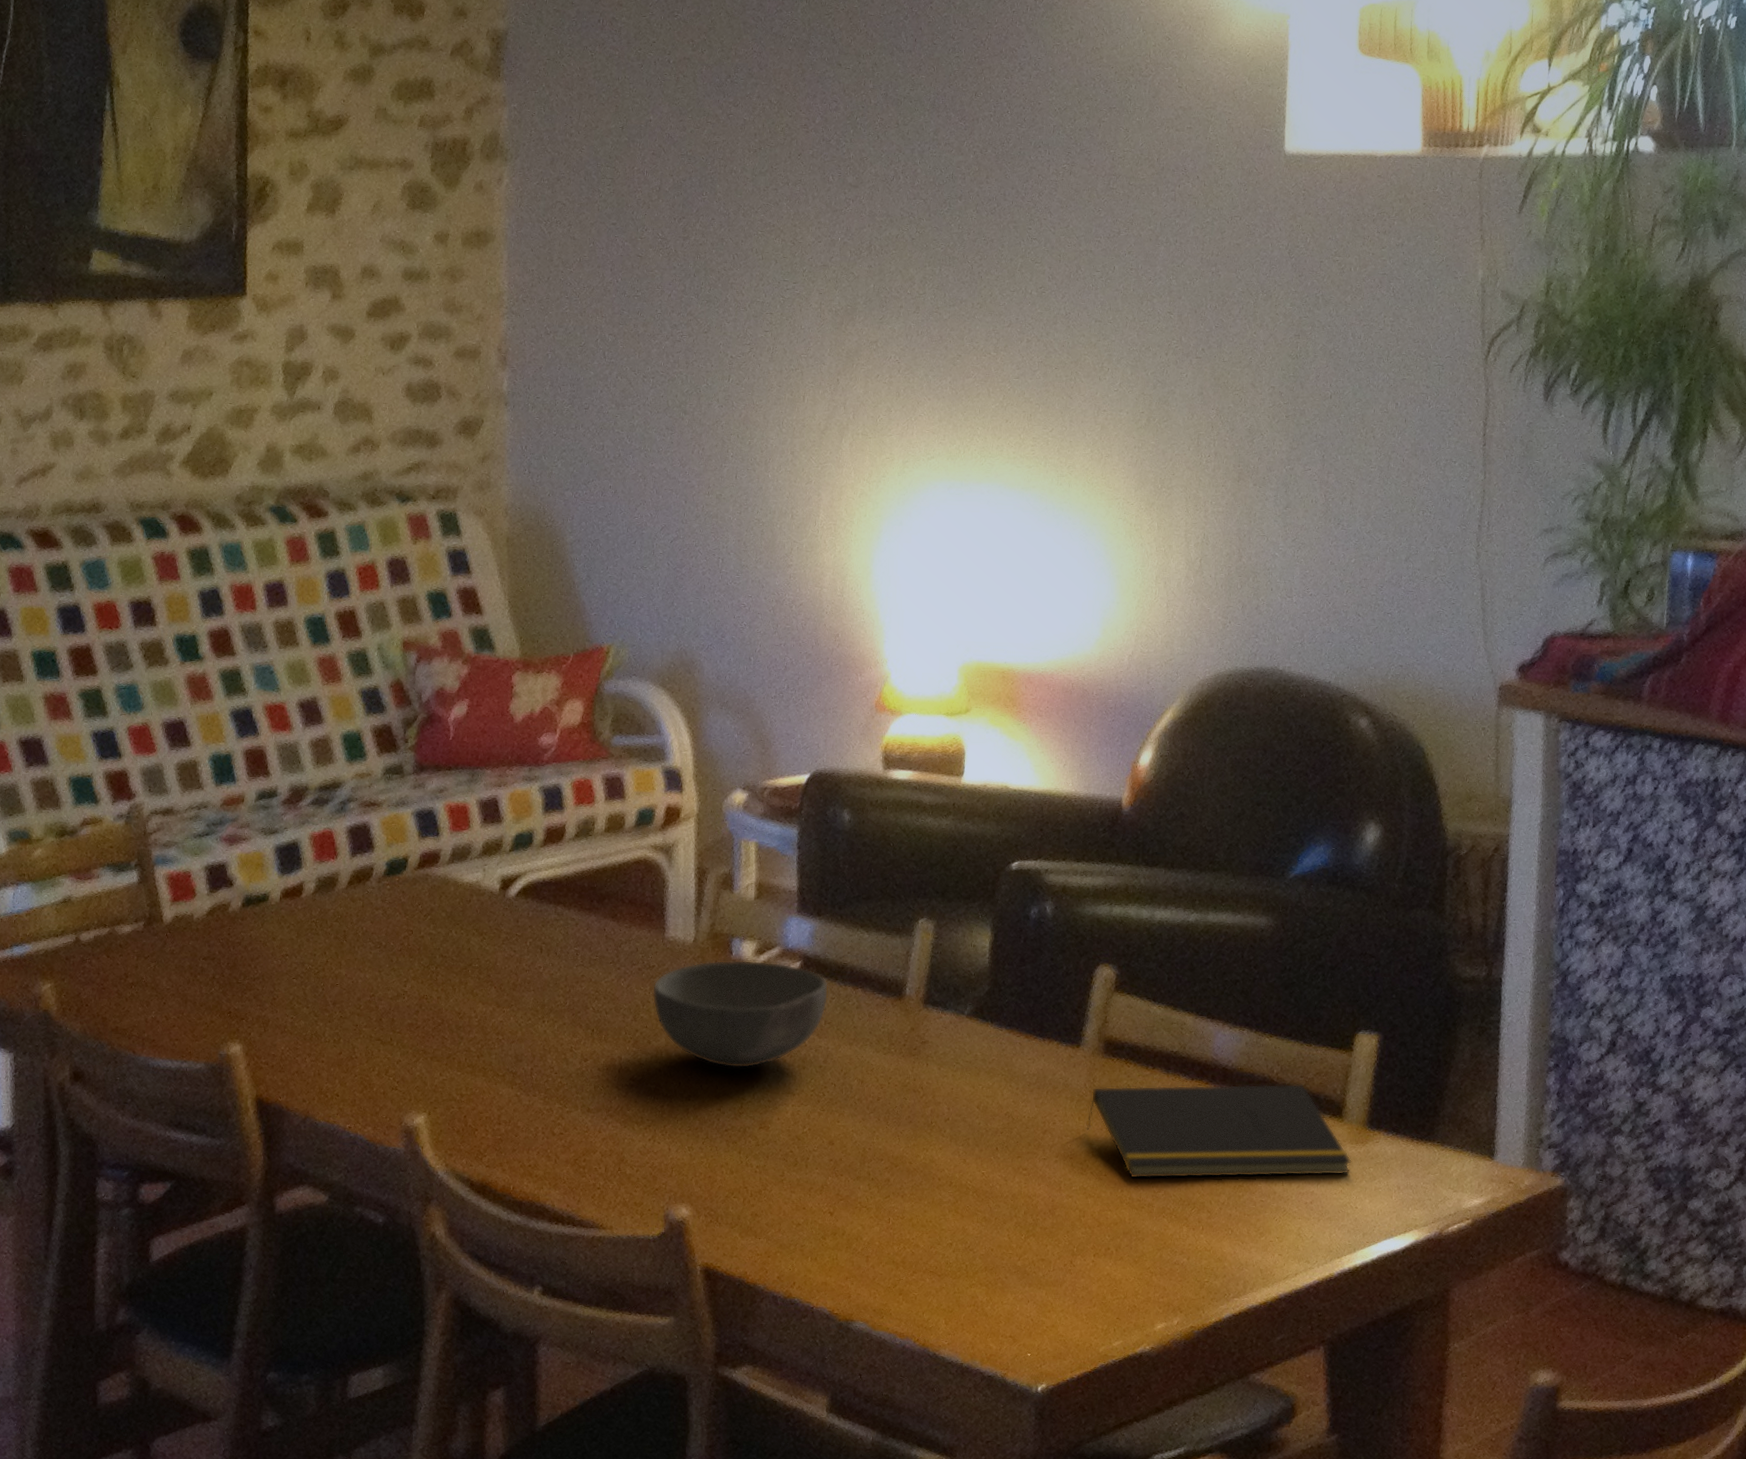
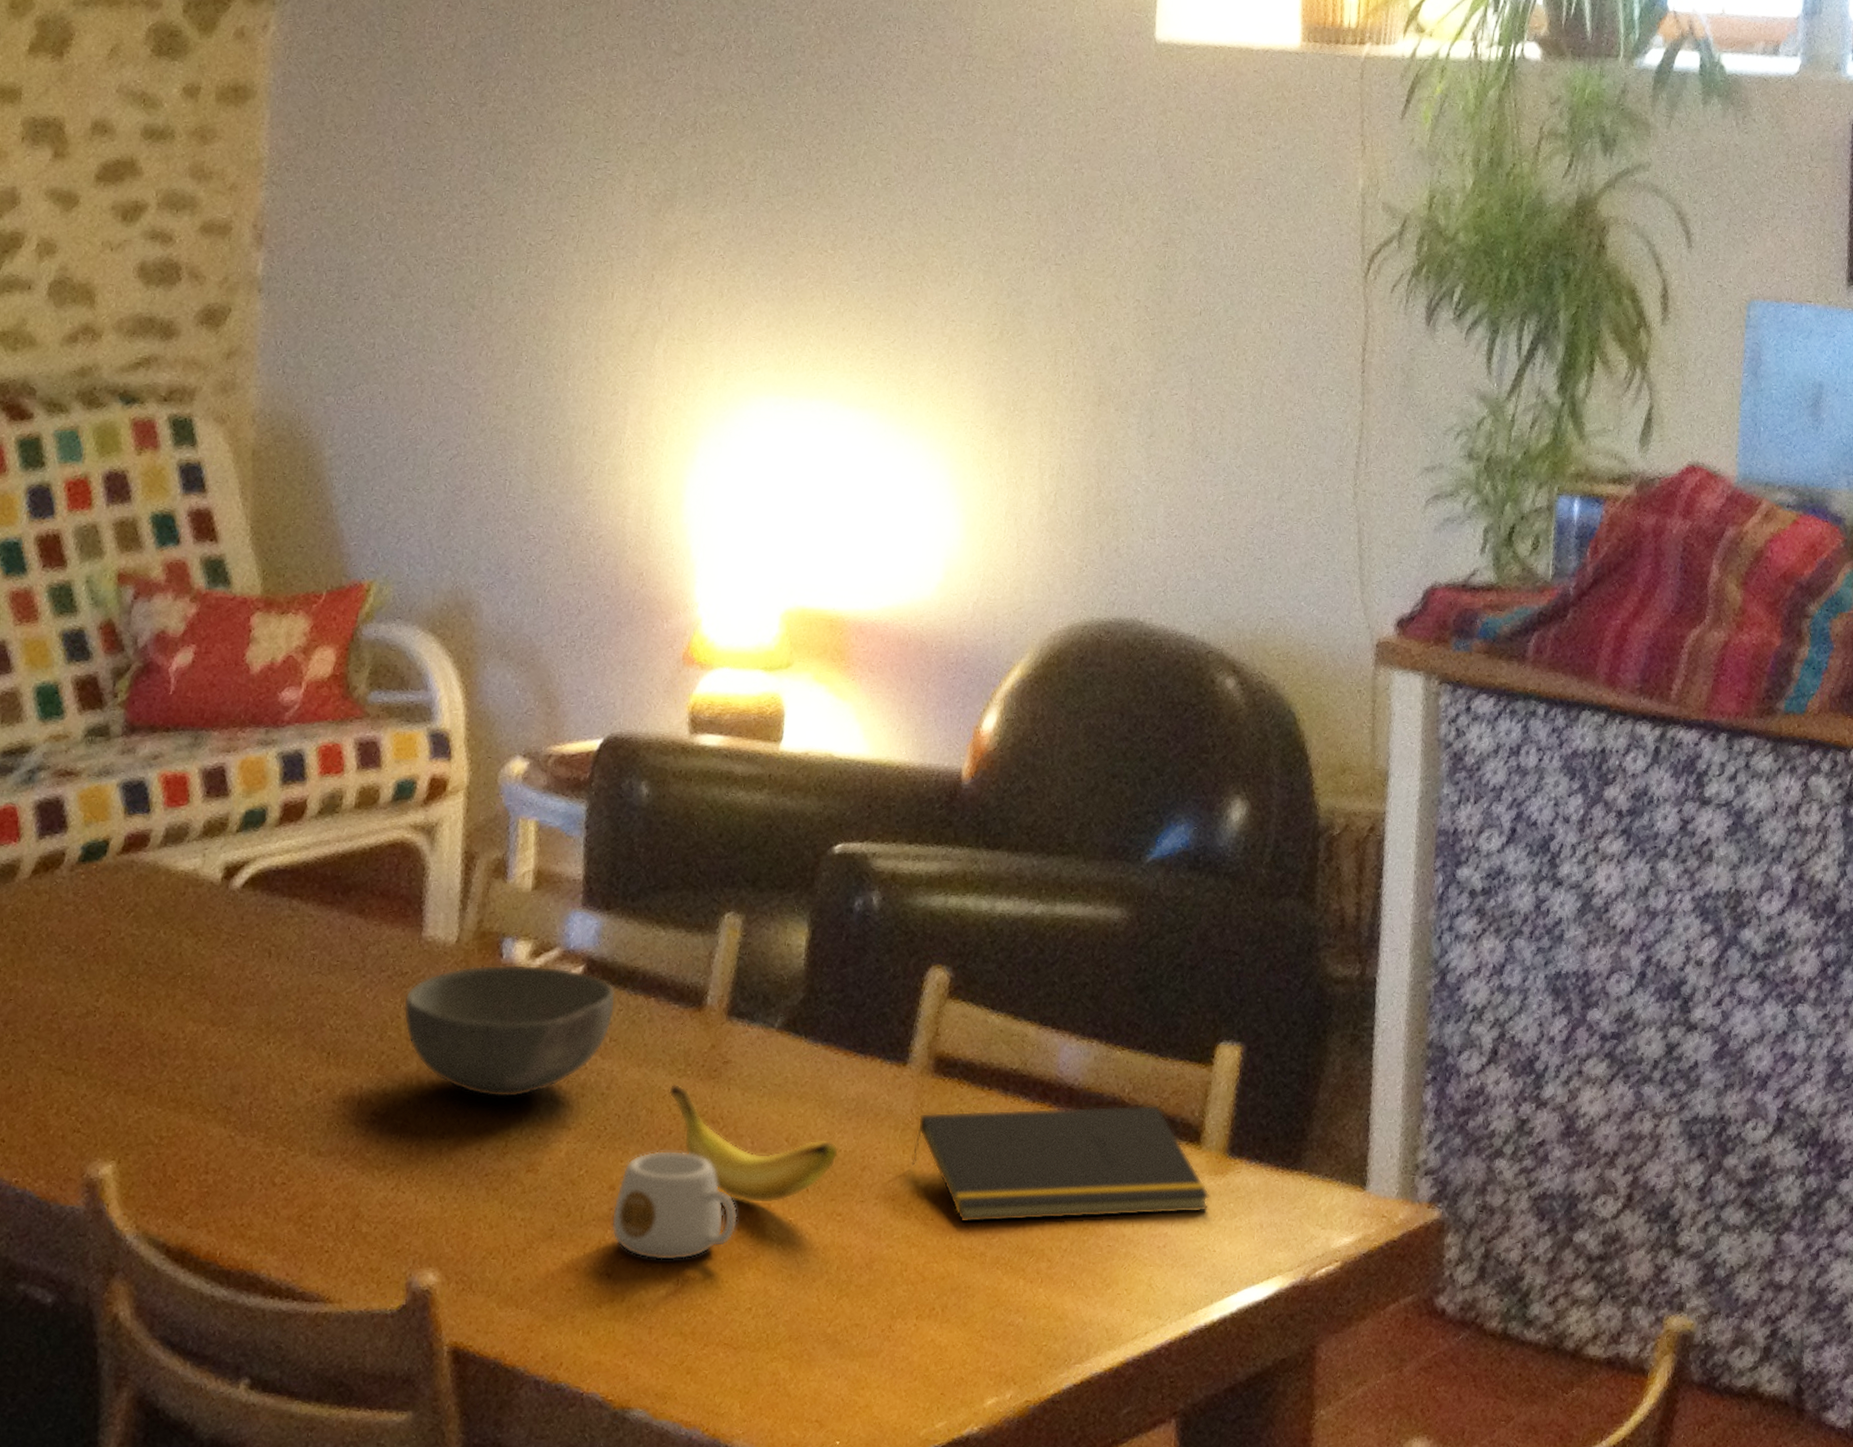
mug: none [831,1113,938,1204] -> present [610,1150,738,1261]
banana: none [876,1059,1023,1159] -> present [669,1083,839,1204]

